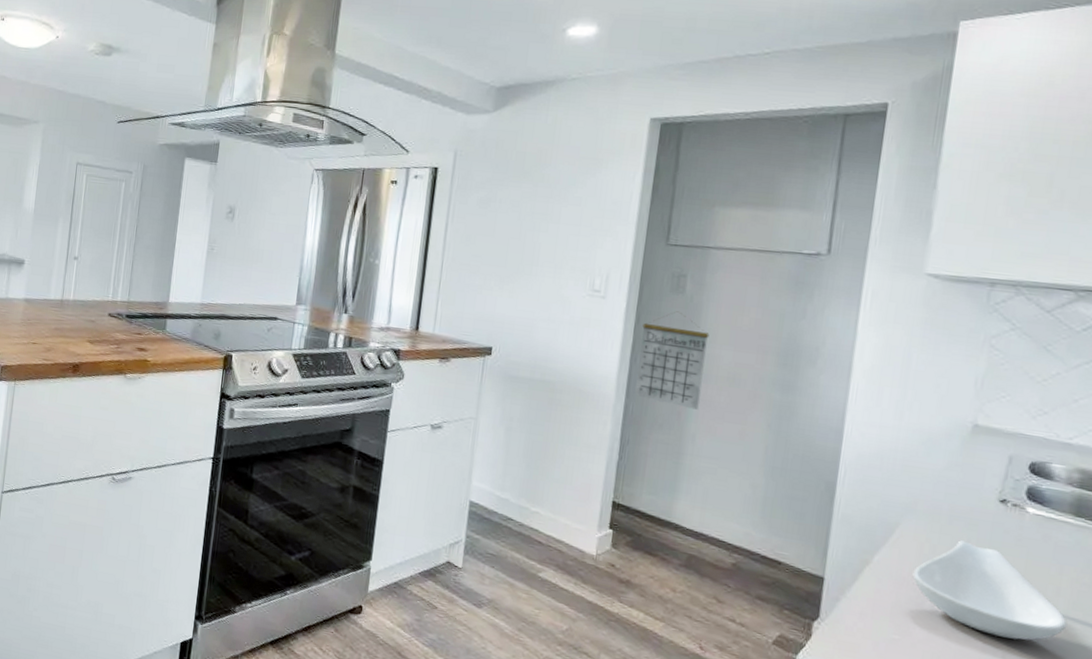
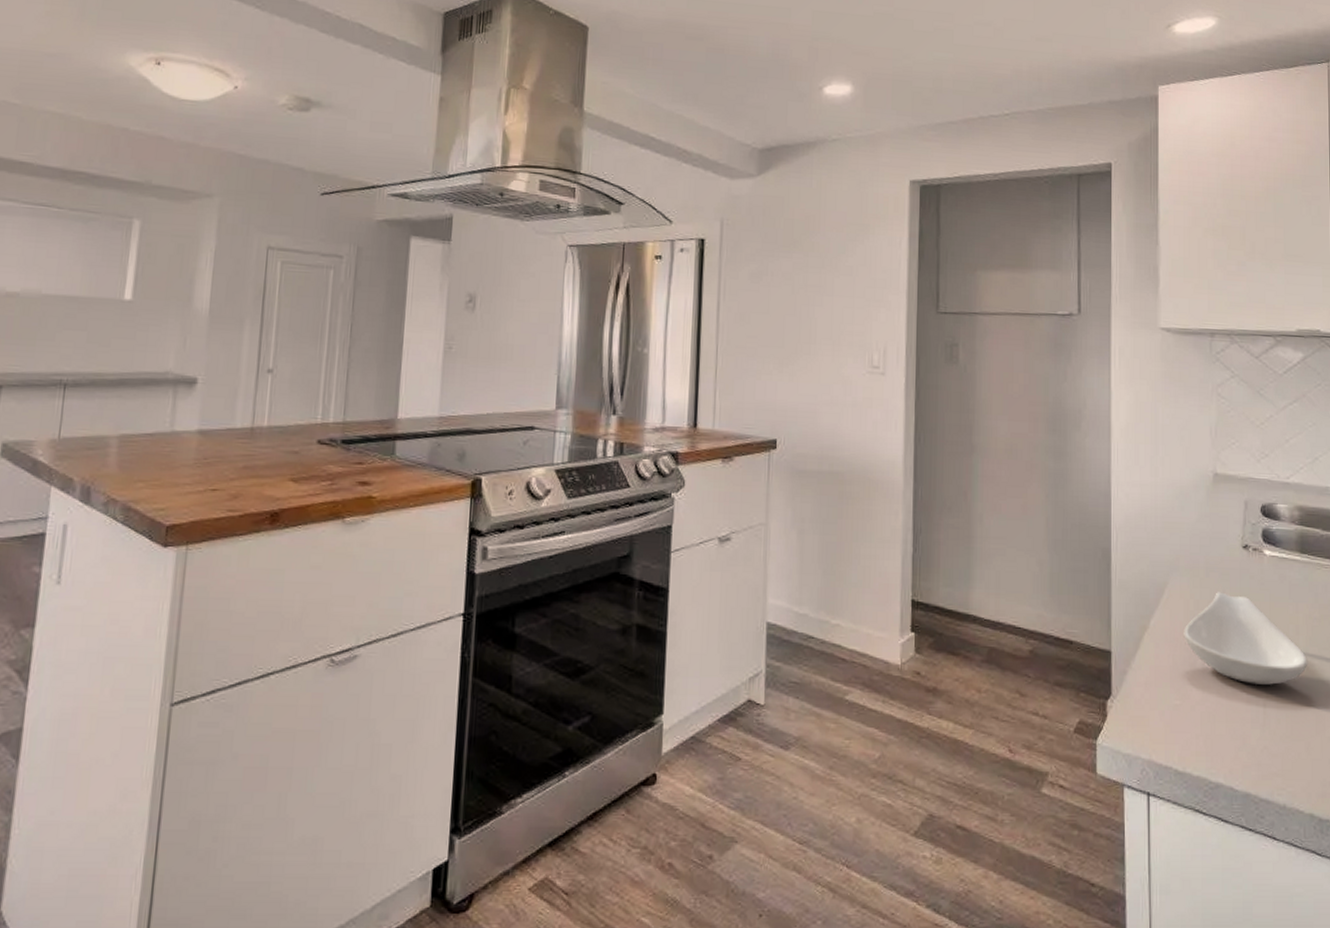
calendar: present [635,311,710,410] -> none [922,383,985,487]

